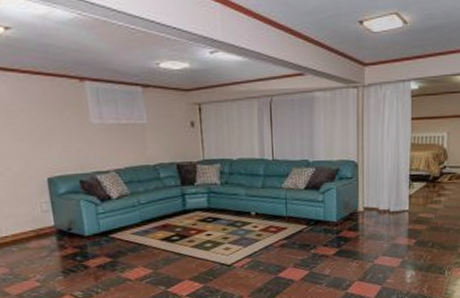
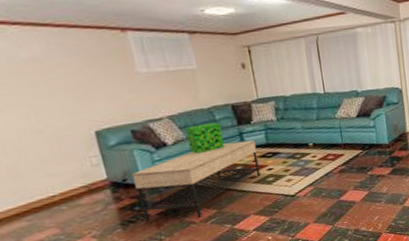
coffee table: none [77,202,199,277] -> present [132,140,261,222]
decorative cube: none [130,180,167,211] -> present [185,122,226,154]

